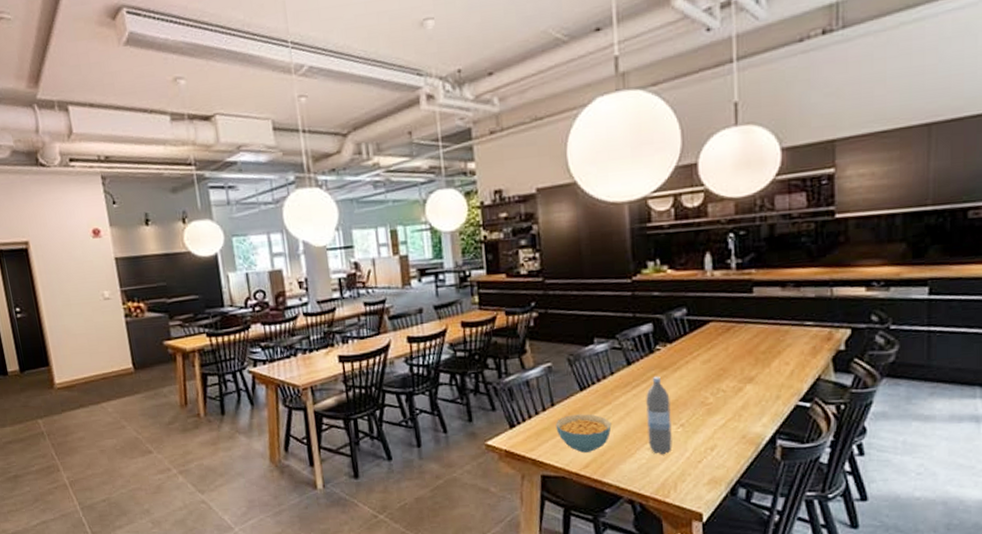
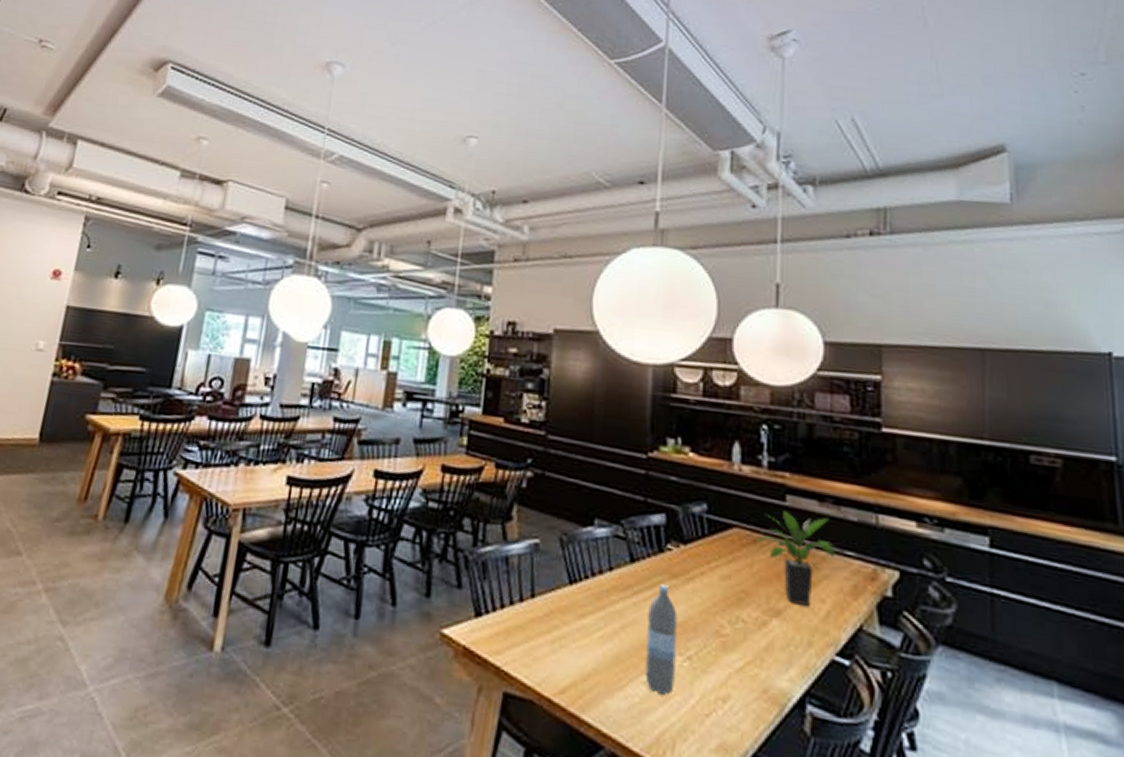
cereal bowl: present [555,414,612,453] -> none [532,614,602,672]
potted plant: none [728,299,802,371] -> present [755,511,842,608]

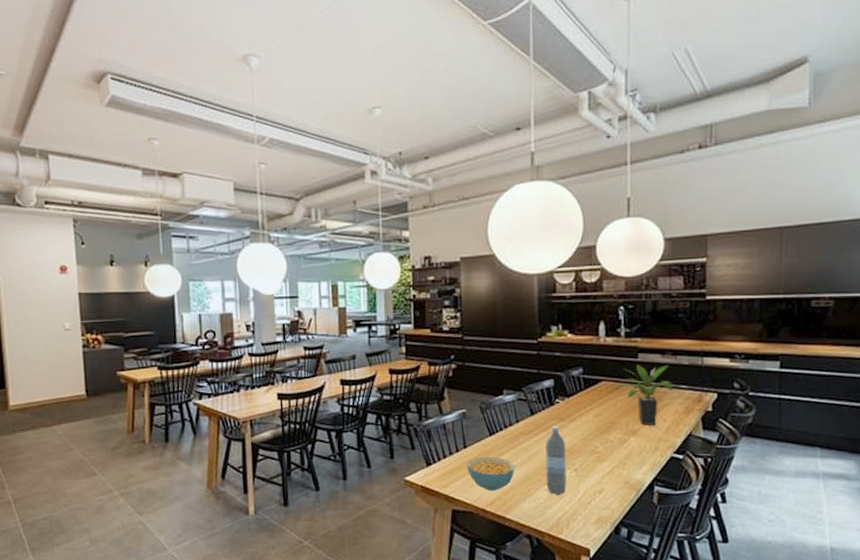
cereal bowl: none [532,614,602,672] -> present [467,456,515,491]

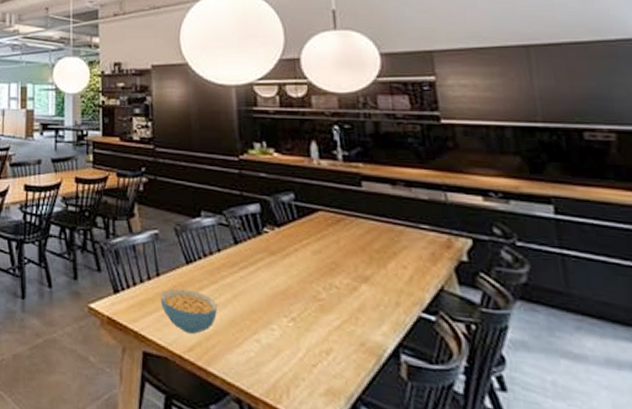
water bottle: present [546,425,566,496] -> none [254,259,283,351]
potted plant: present [617,365,677,426] -> none [339,195,417,274]

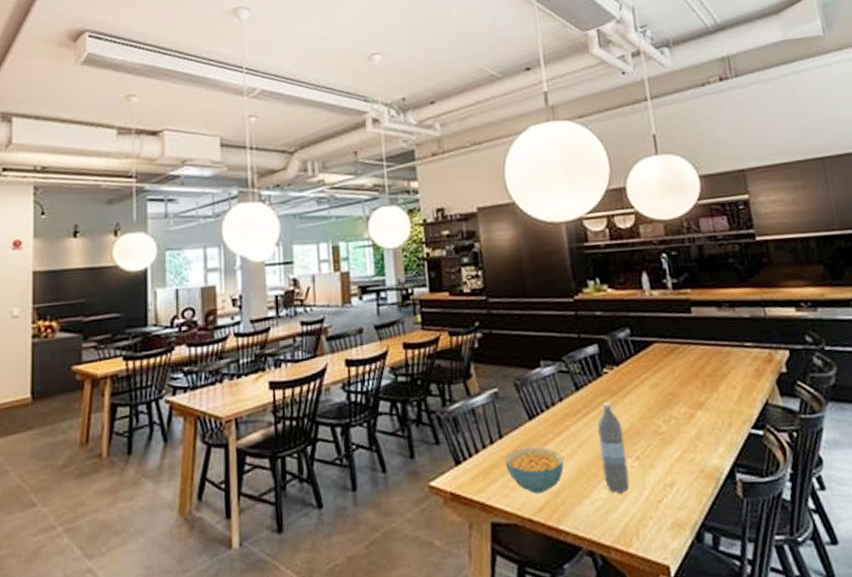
water bottle: none [254,259,283,351] -> present [597,402,630,495]

